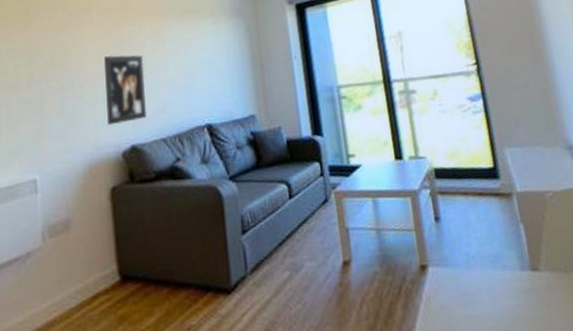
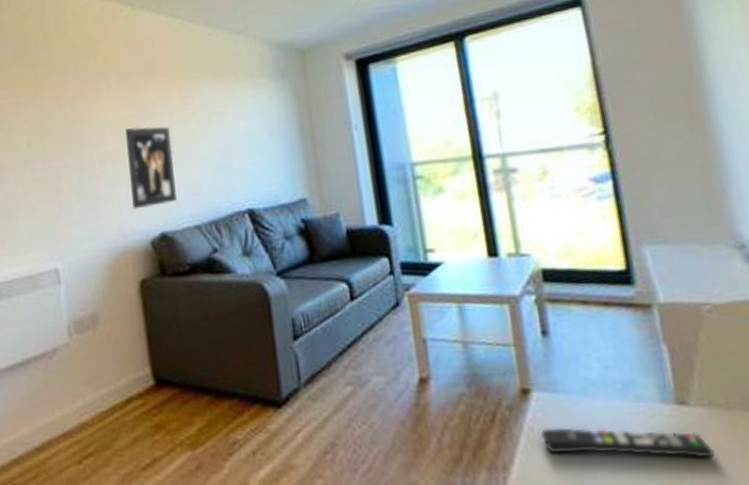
remote control: none [435,291,559,317] -> present [540,427,715,459]

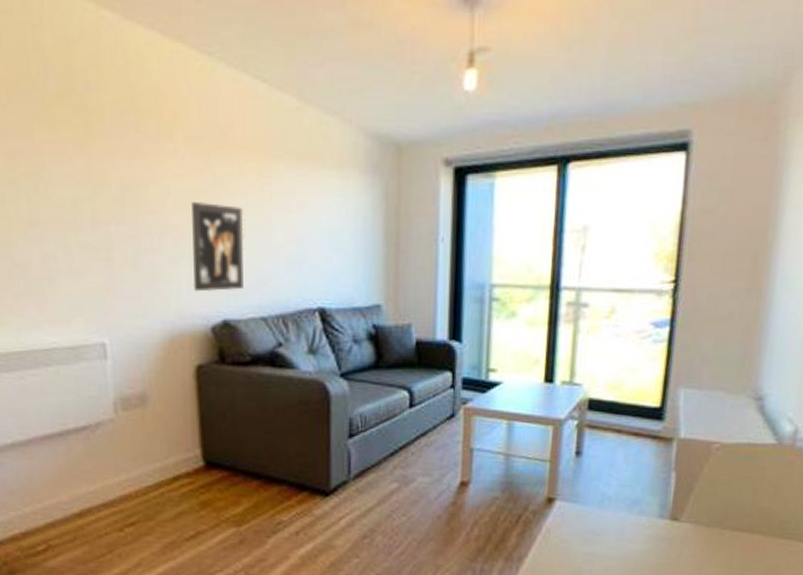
remote control: present [540,427,715,459] -> none [554,531,690,562]

